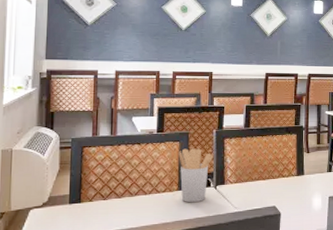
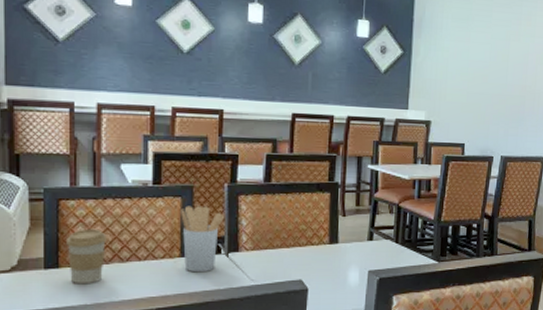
coffee cup: none [88,169,120,216] -> present [66,228,106,285]

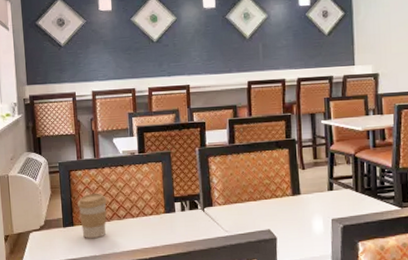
utensil holder: present [181,206,224,273] -> none [162,168,198,226]

